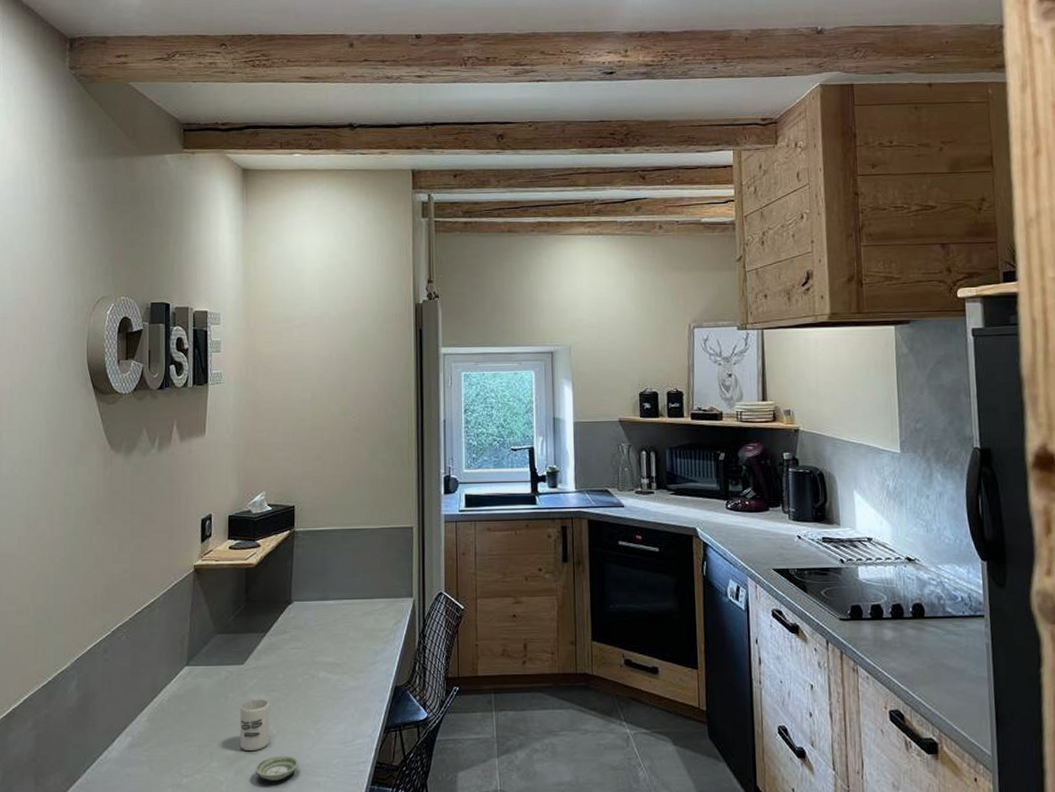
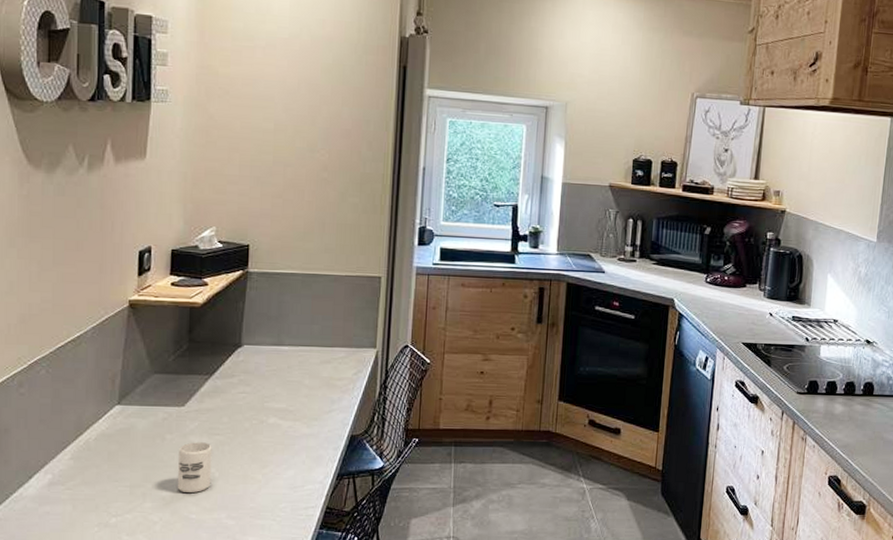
saucer: present [254,755,300,781] -> none [193,498,243,523]

